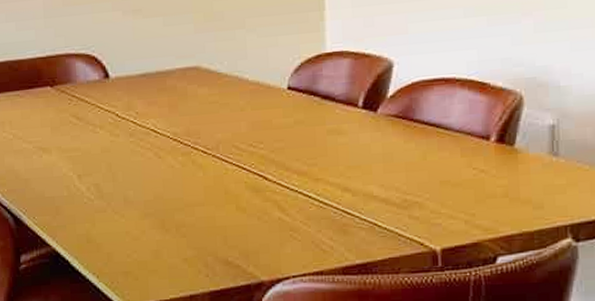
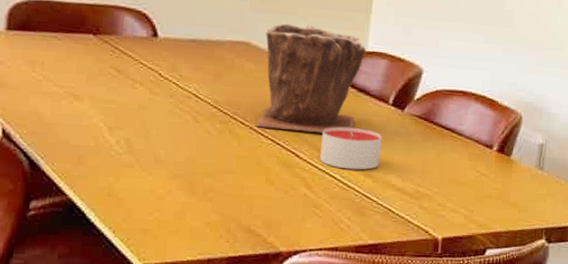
plant pot: none [214,35,324,154] -> present [256,23,366,133]
candle: none [288,139,357,186] -> present [320,126,382,170]

